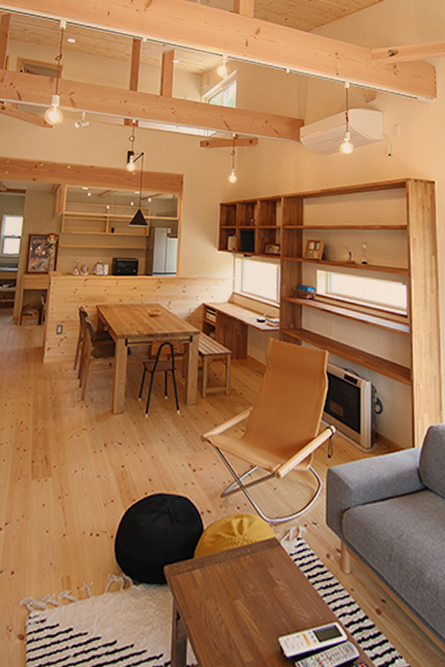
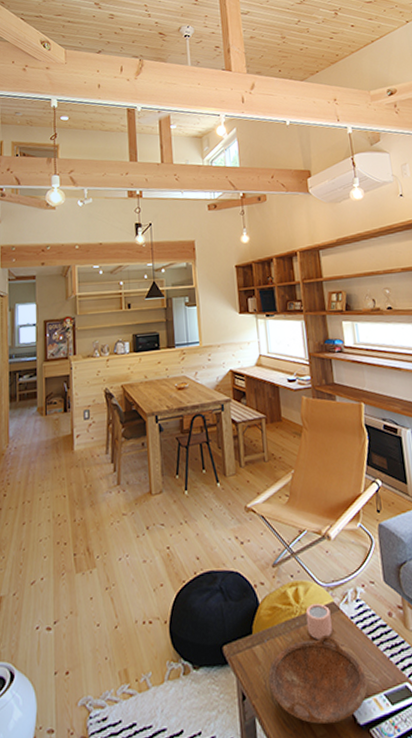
bowl: none [204,567,298,652] -> present [268,634,368,724]
mug: none [247,536,271,572] -> present [305,603,332,641]

